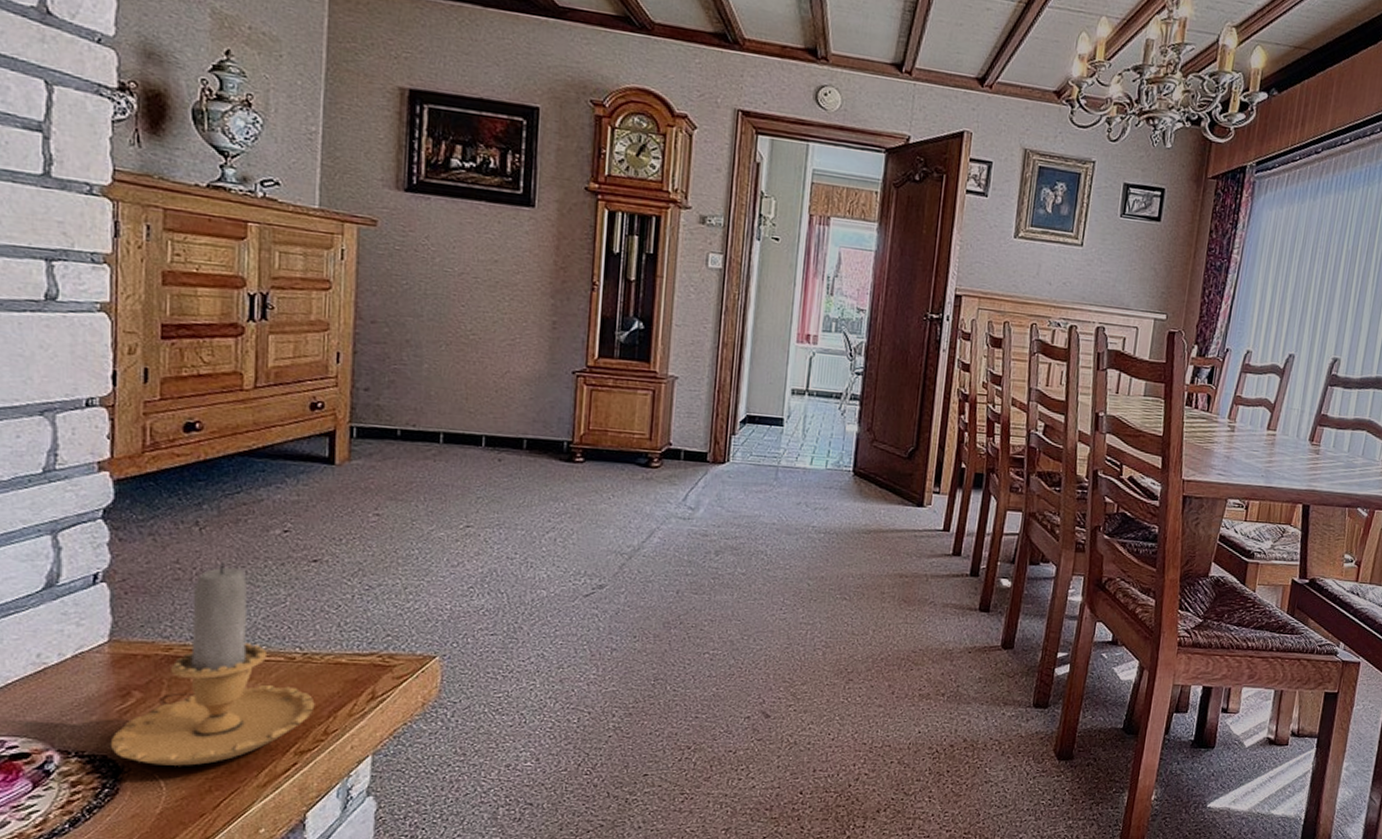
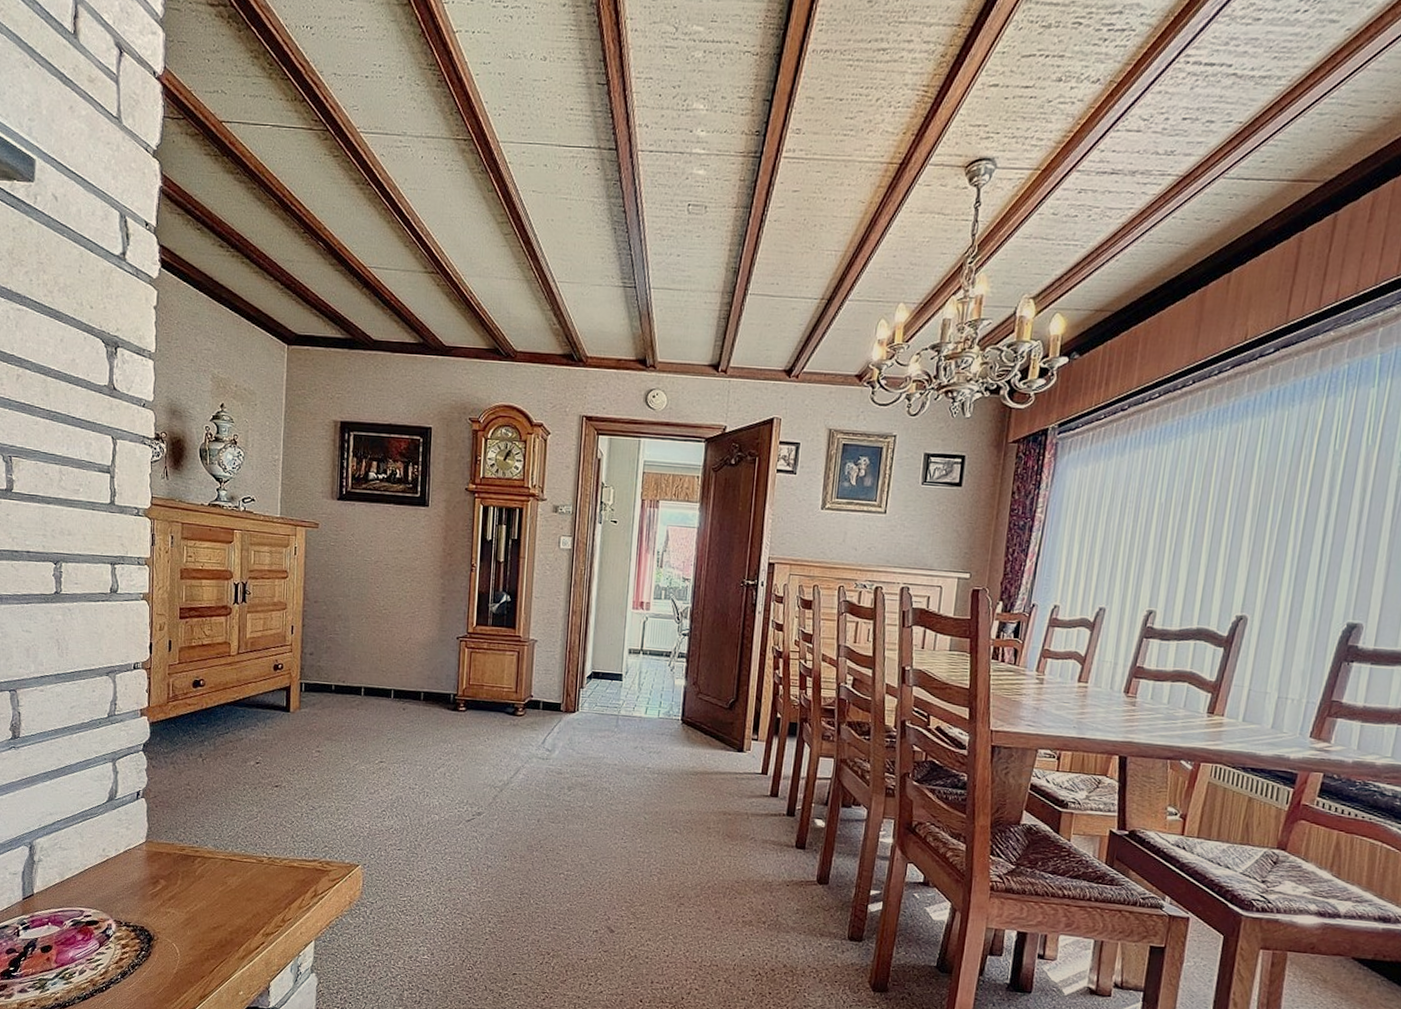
candle: present [111,562,315,766] -> none [147,785,276,939]

